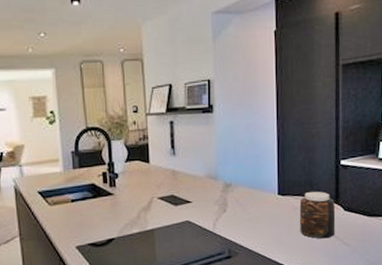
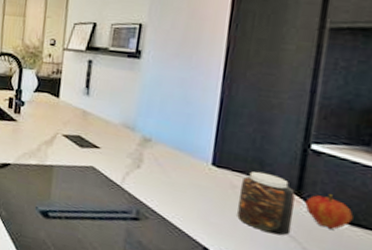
fruit: none [342,197,370,223] -> present [305,194,354,229]

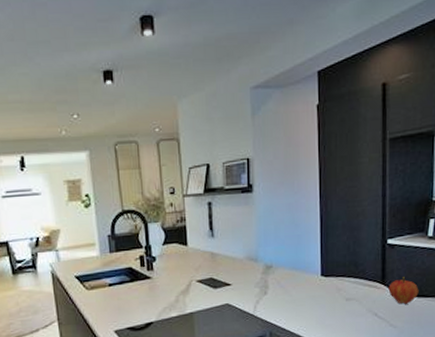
jar: present [237,171,295,236] -> none [343,271,382,321]

